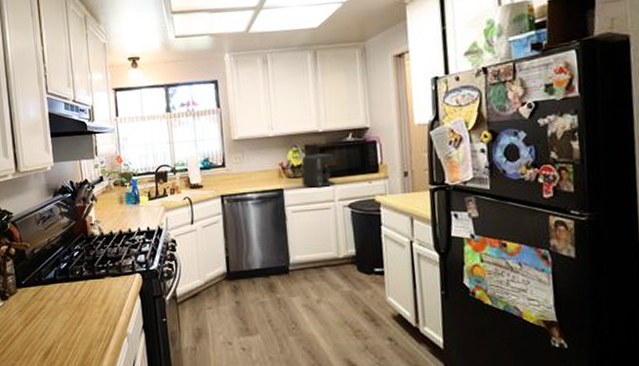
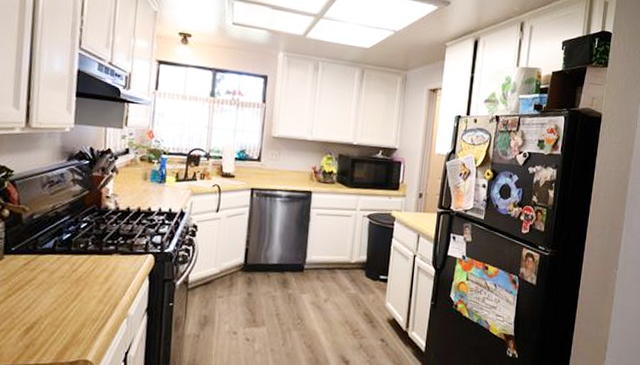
coffee maker: present [301,153,335,189] -> none [330,163,363,197]

